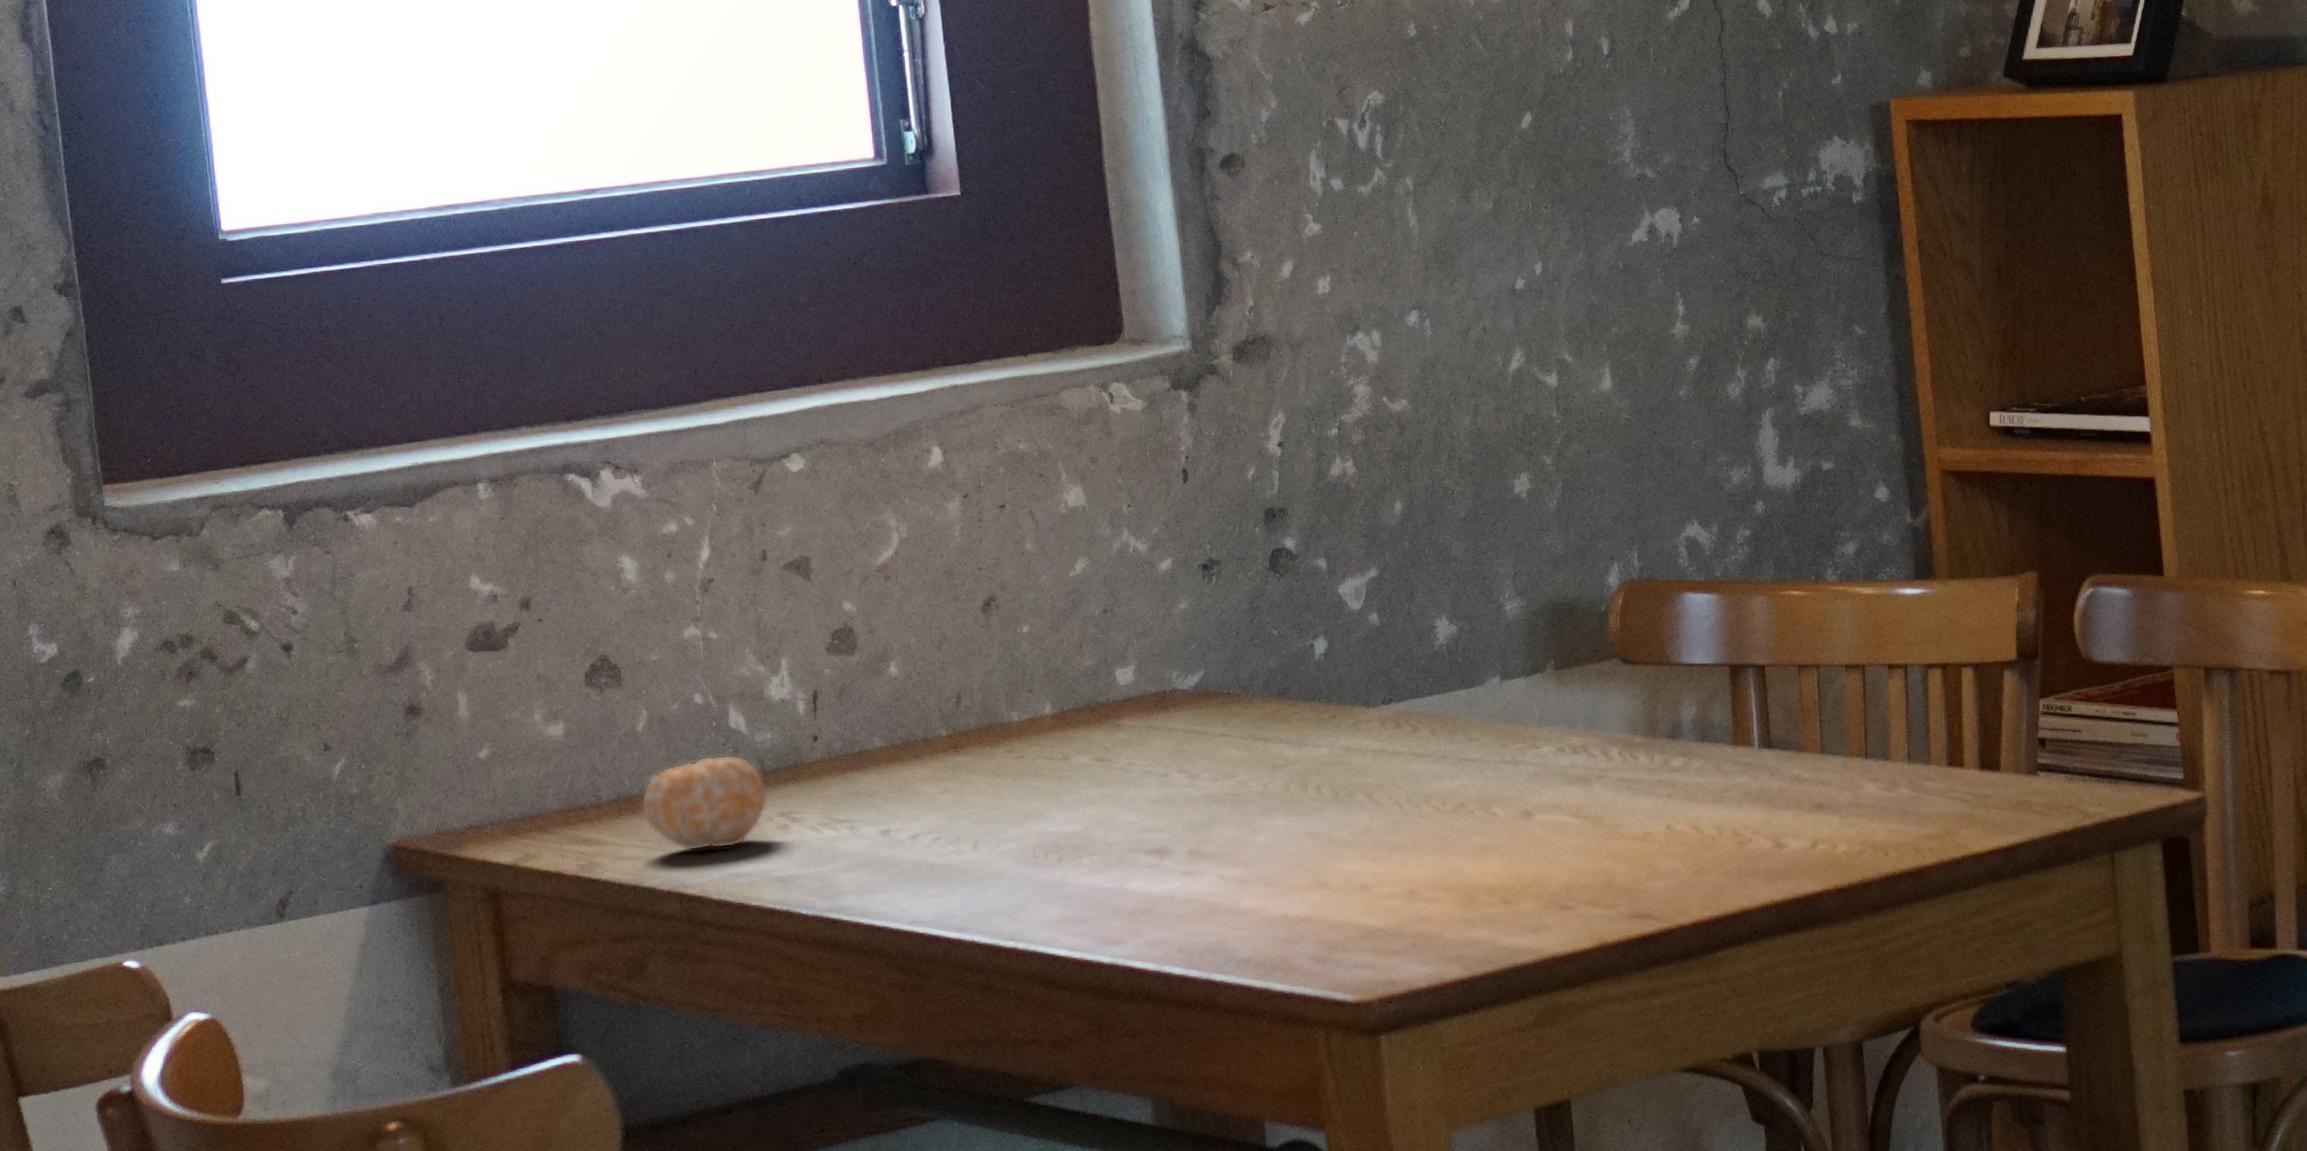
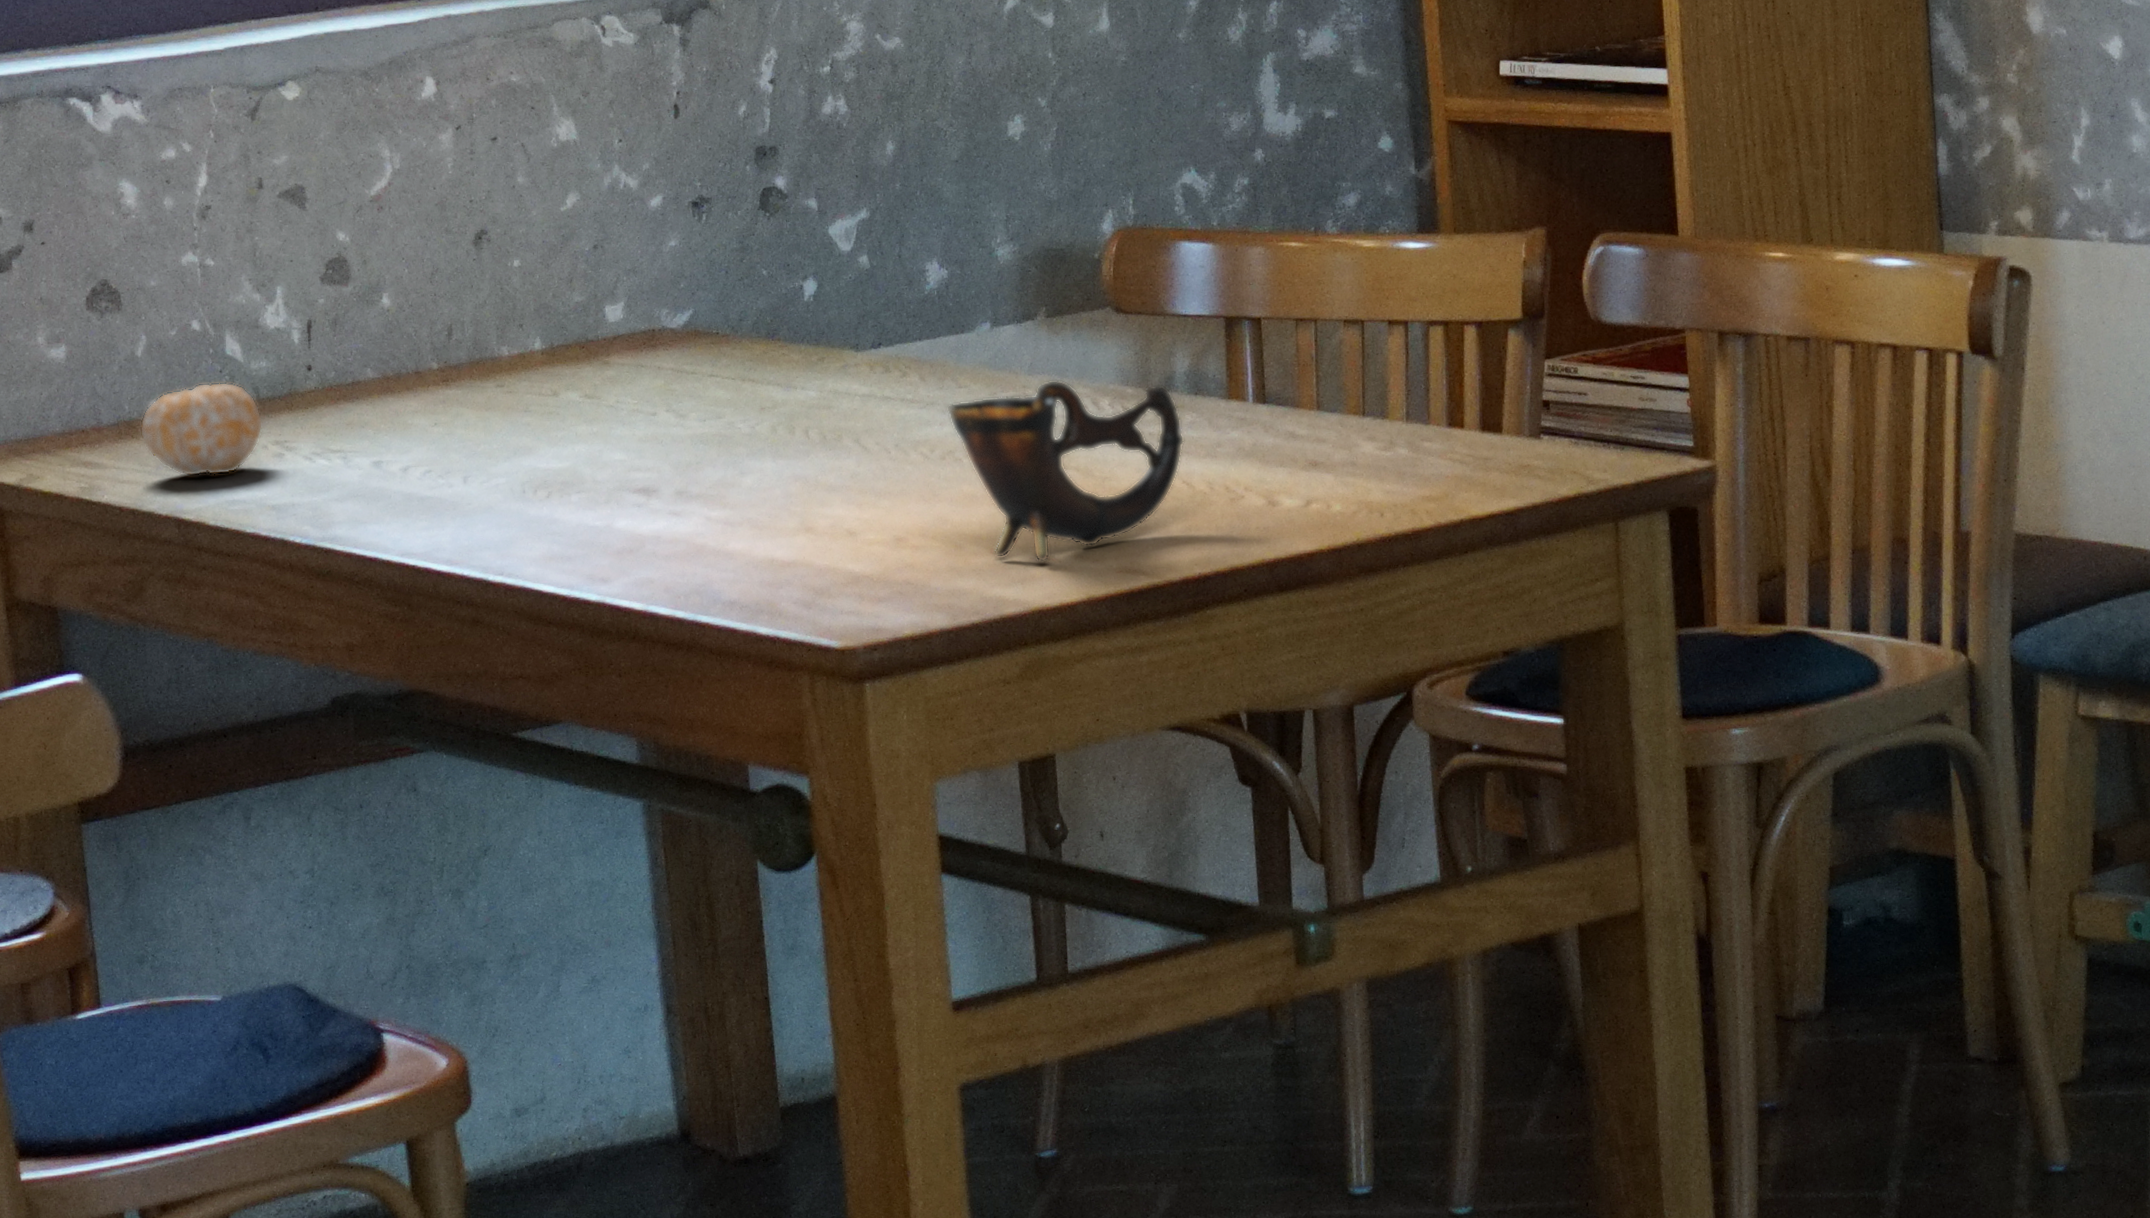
cup: none [1457,730,1693,911] -> present [946,380,1185,562]

